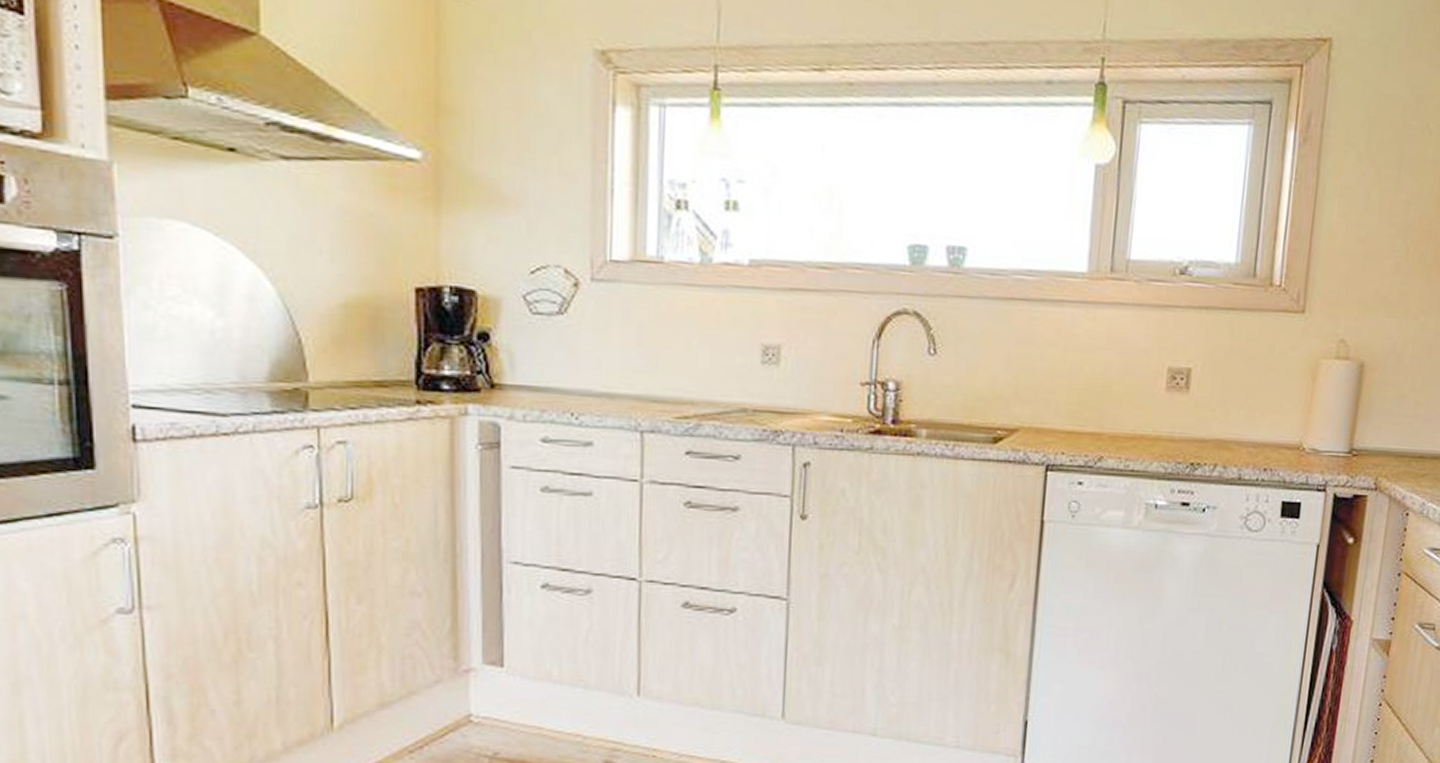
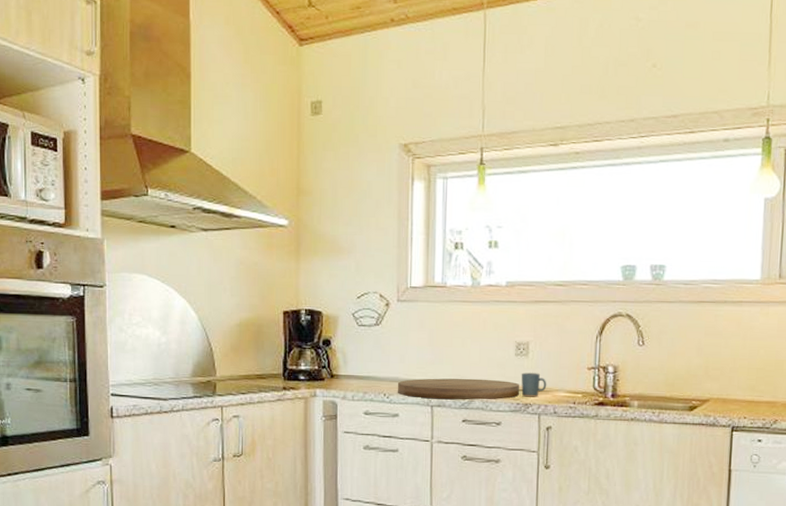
cutting board: none [590,392,767,424] -> present [397,378,519,400]
mug: none [769,387,805,422] -> present [521,372,547,397]

